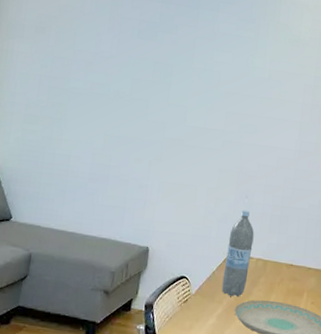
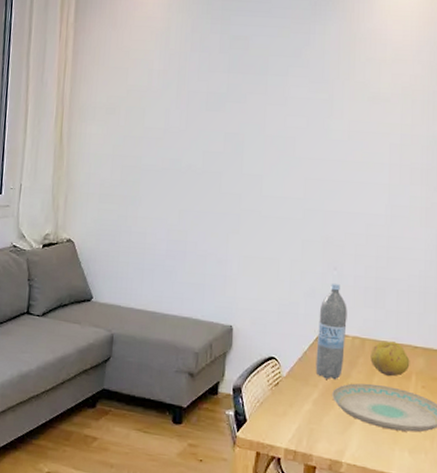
fruit: none [270,262,304,294] -> present [370,340,410,377]

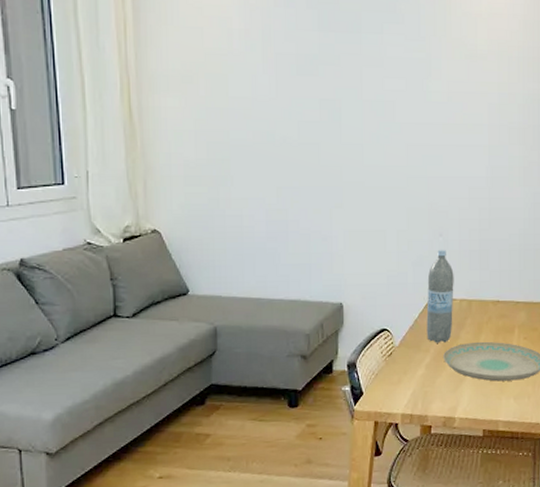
fruit: present [370,340,410,377] -> none [477,299,513,333]

